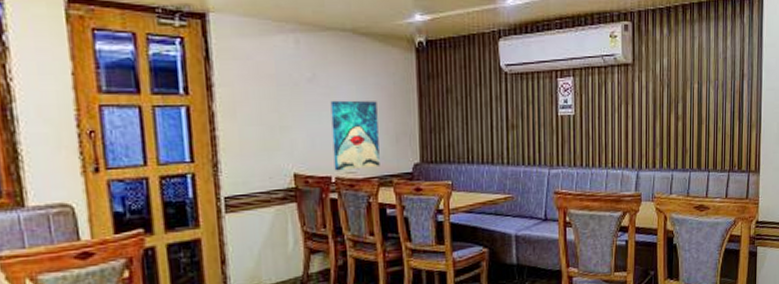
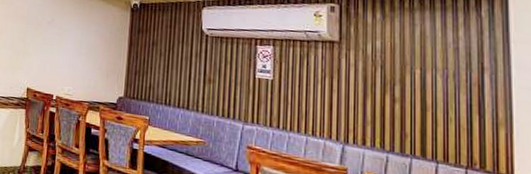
wall art: present [330,100,380,171] -> none [56,39,95,95]

